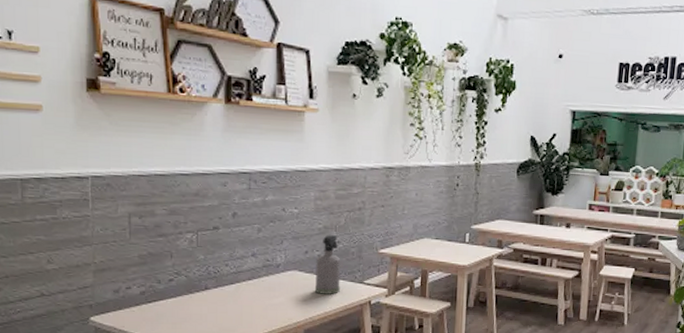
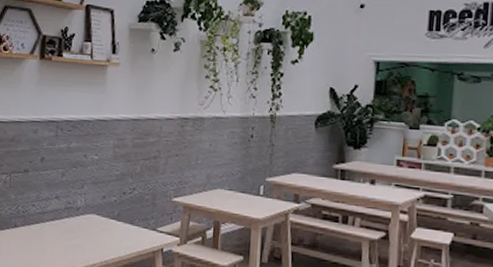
spray bottle: present [314,234,341,294] -> none [110,180,136,240]

